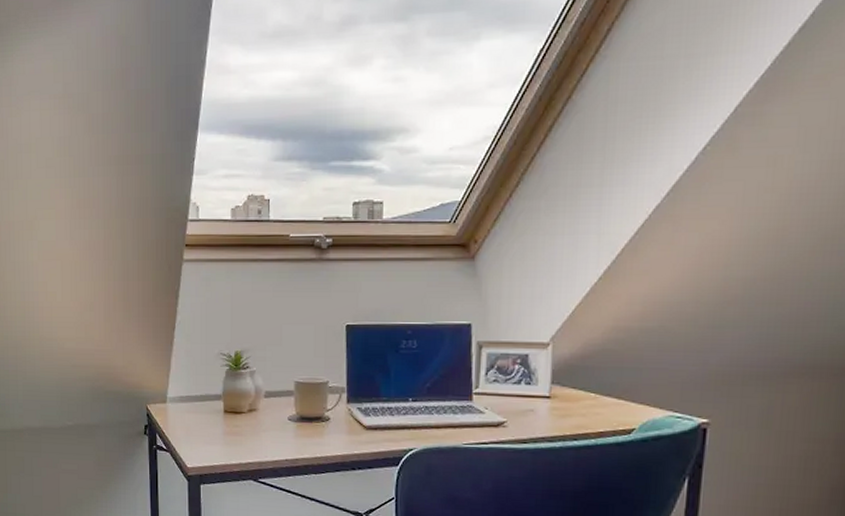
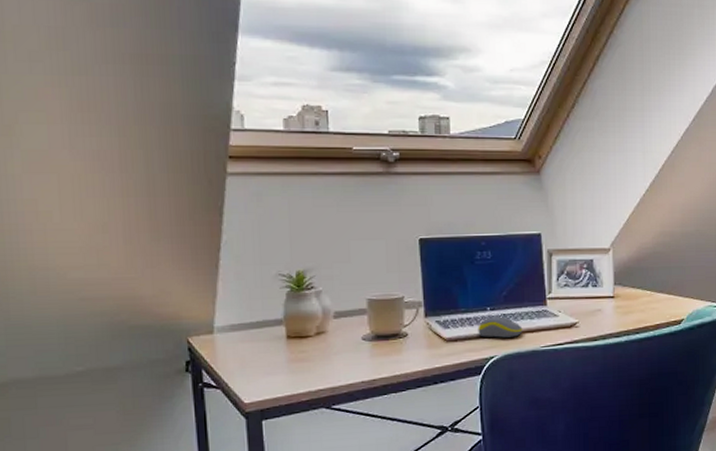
computer mouse: none [398,408,445,431] -> present [478,316,523,338]

